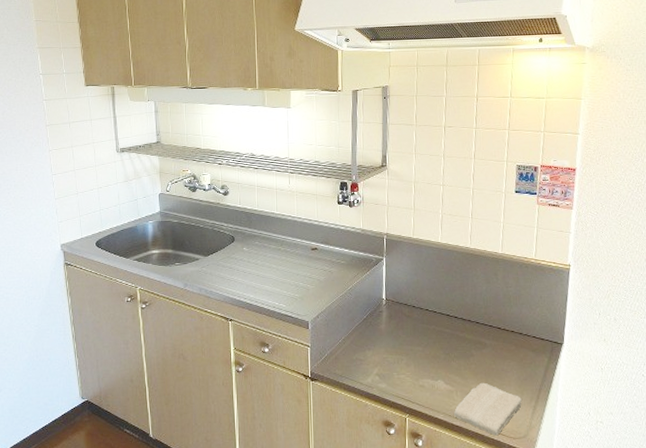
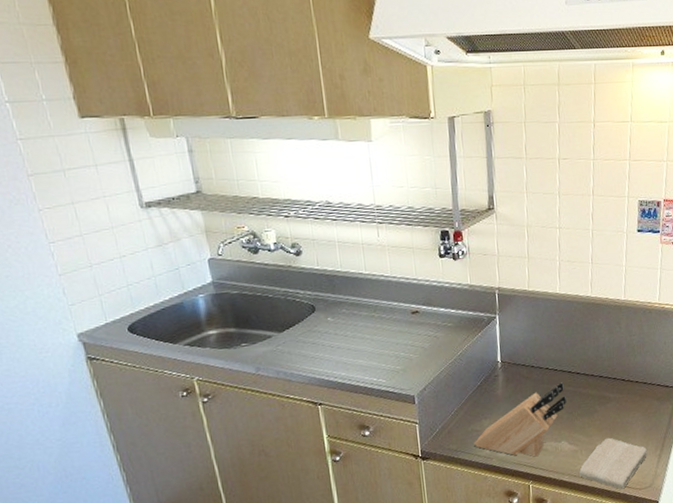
knife block: none [357,324,445,392] -> present [474,382,567,457]

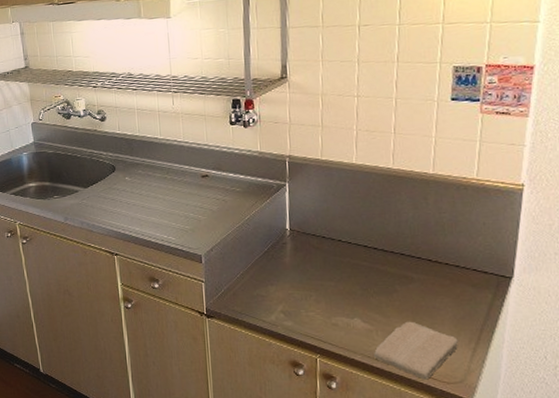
knife block: present [474,382,567,457] -> none [259,256,362,330]

